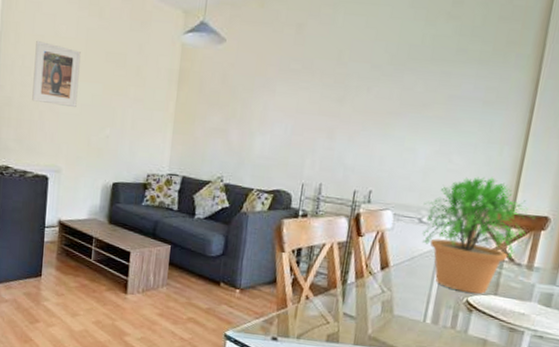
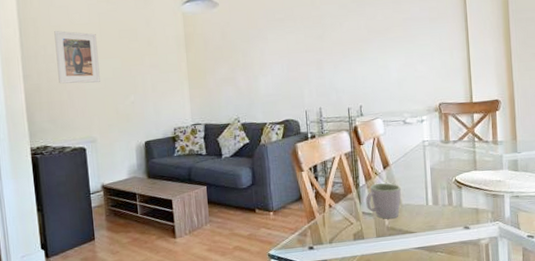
mug: none [350,284,397,329] -> present [366,183,401,219]
potted plant: present [422,177,531,294] -> none [404,76,488,173]

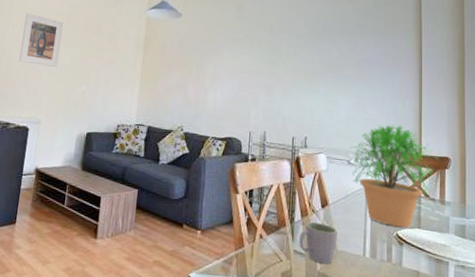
potted plant: none [404,76,488,173] -> present [349,124,436,228]

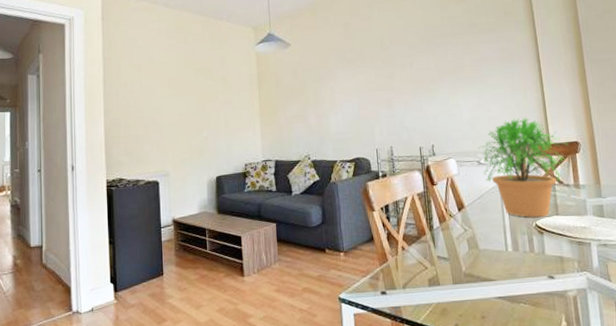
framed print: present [19,13,64,68] -> none [135,69,176,119]
mug: present [299,221,337,264] -> none [440,225,478,265]

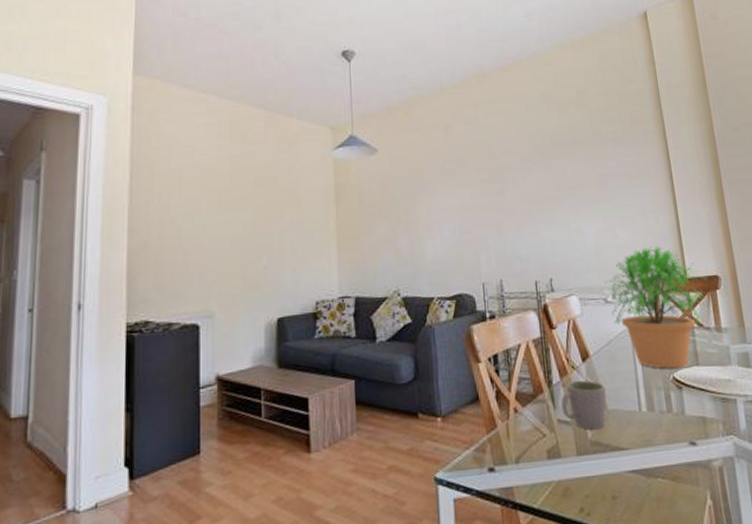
mug: none [440,225,478,265] -> present [561,380,607,430]

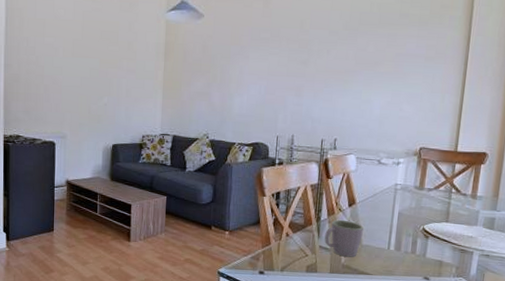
potted plant: present [604,245,709,369] -> none [381,121,472,222]

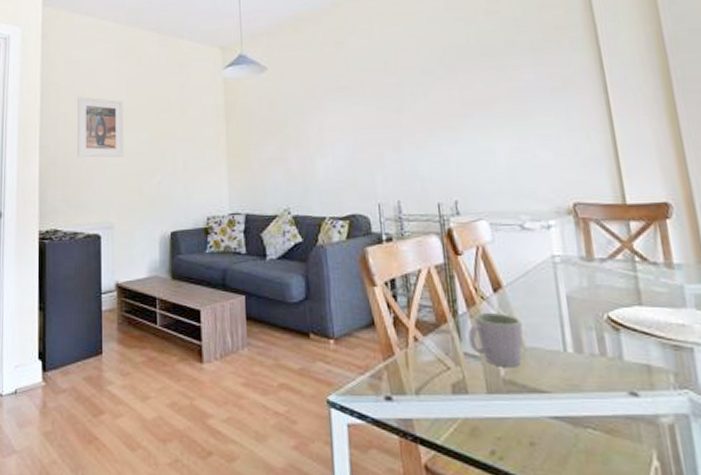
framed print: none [37,24,78,81] -> present [77,97,124,158]

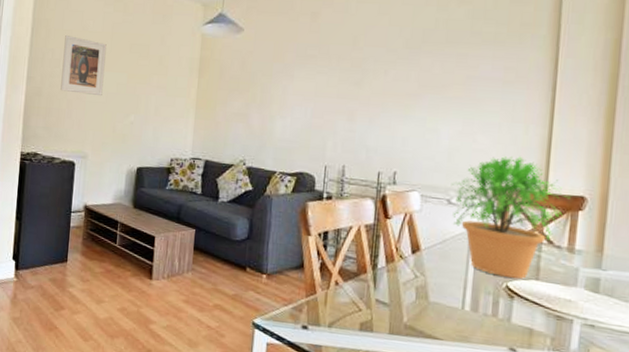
mug: present [468,312,523,367] -> none [382,268,431,316]
potted plant: none [520,167,655,306] -> present [451,156,566,279]

